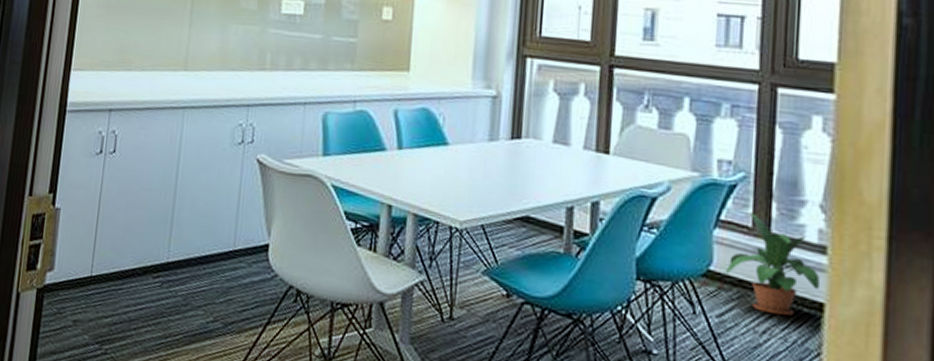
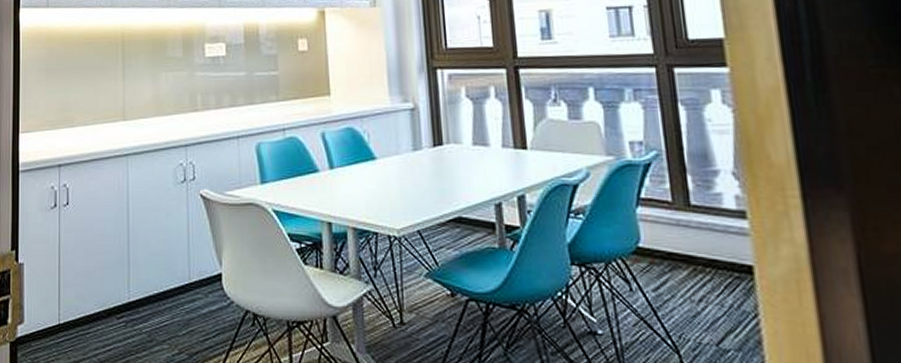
potted plant: present [725,213,819,316] -> none [653,188,745,281]

